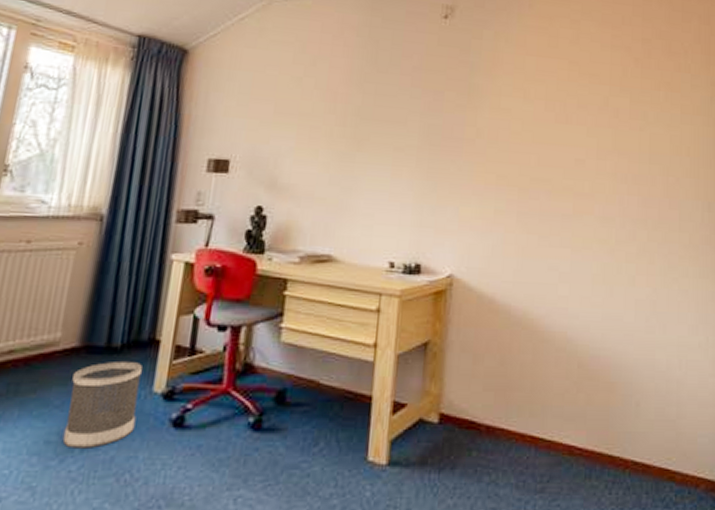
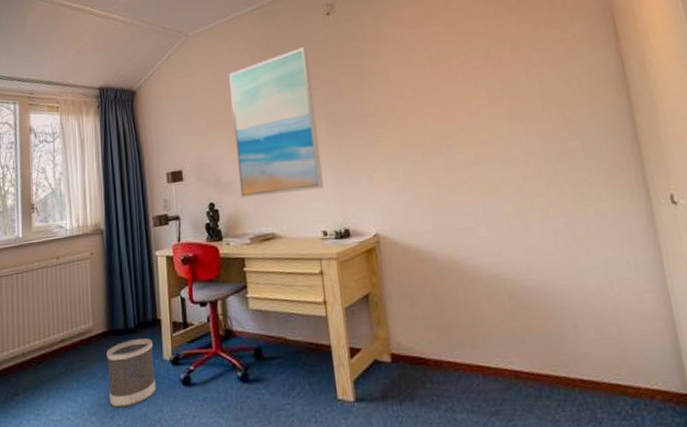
wall art: none [299,47,414,213] -> present [229,47,324,198]

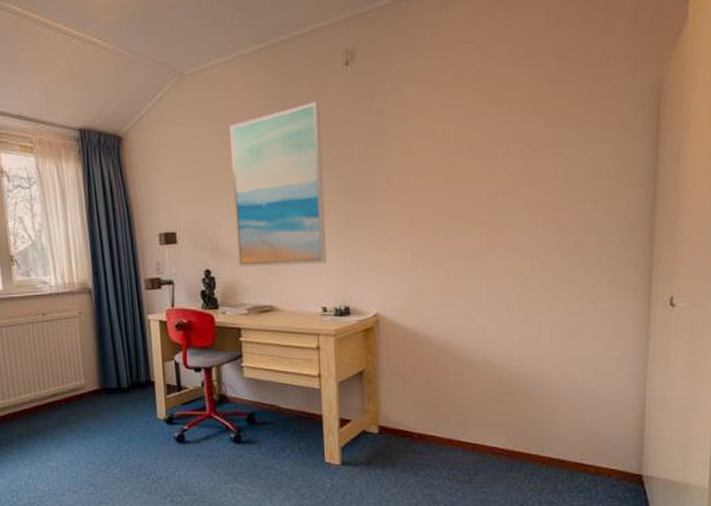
wastebasket: present [107,338,156,408] -> none [100,398,151,459]

